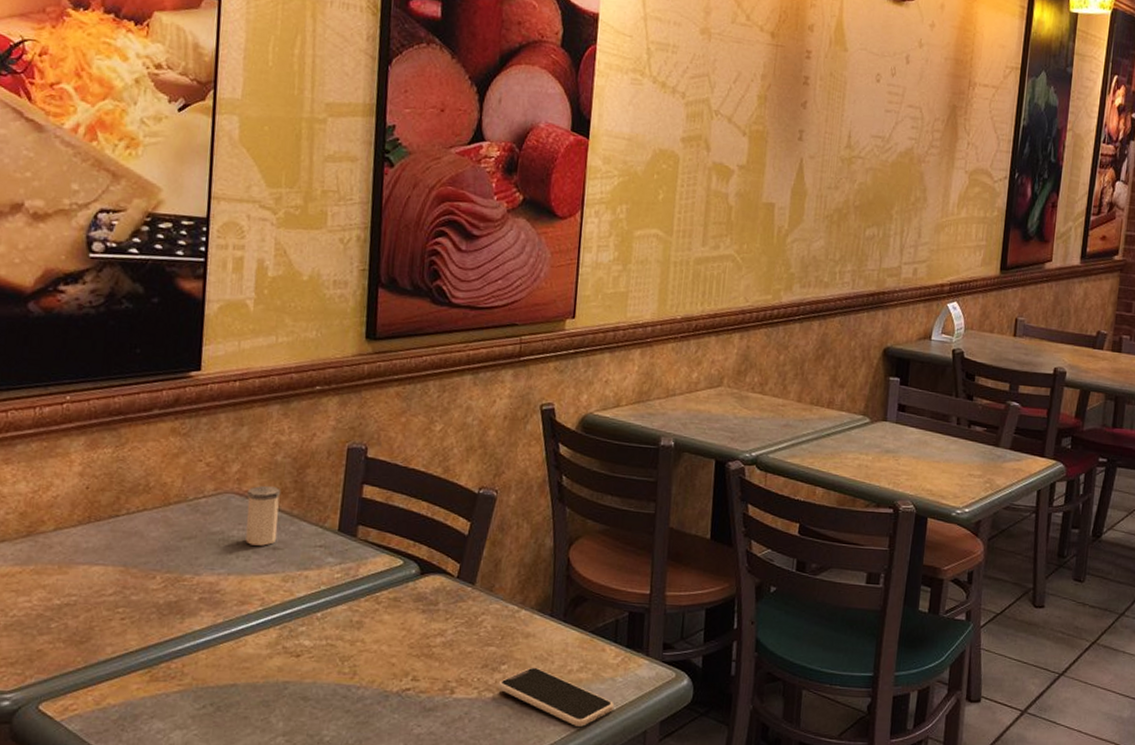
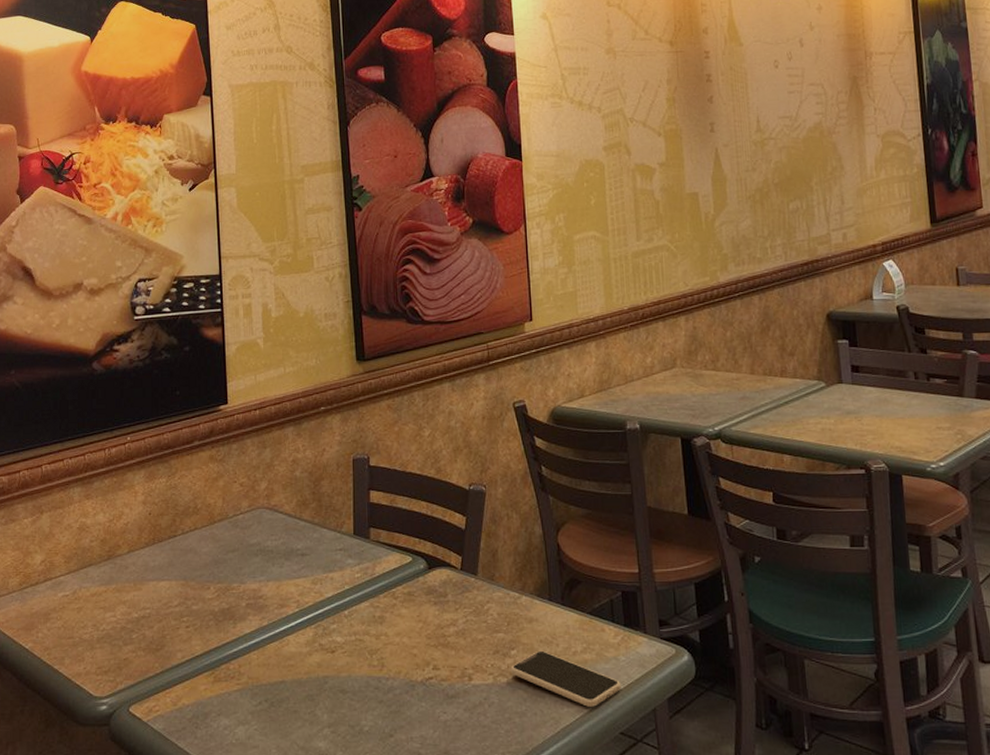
salt shaker: present [245,486,282,546] -> none [275,500,304,553]

